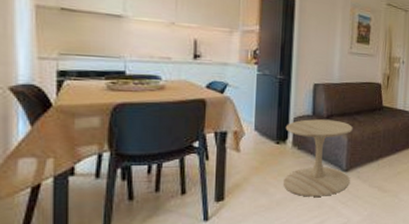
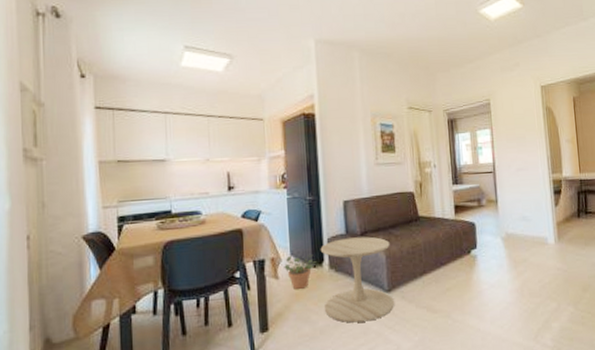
potted plant: none [246,130,281,163] -> present [284,253,317,289]

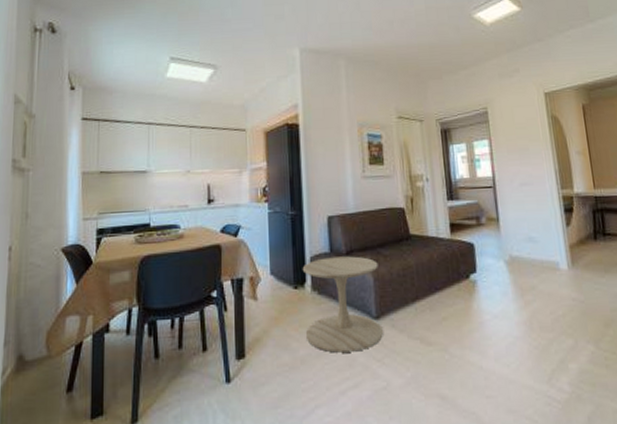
potted plant: present [284,253,317,289] -> none [263,273,298,312]

